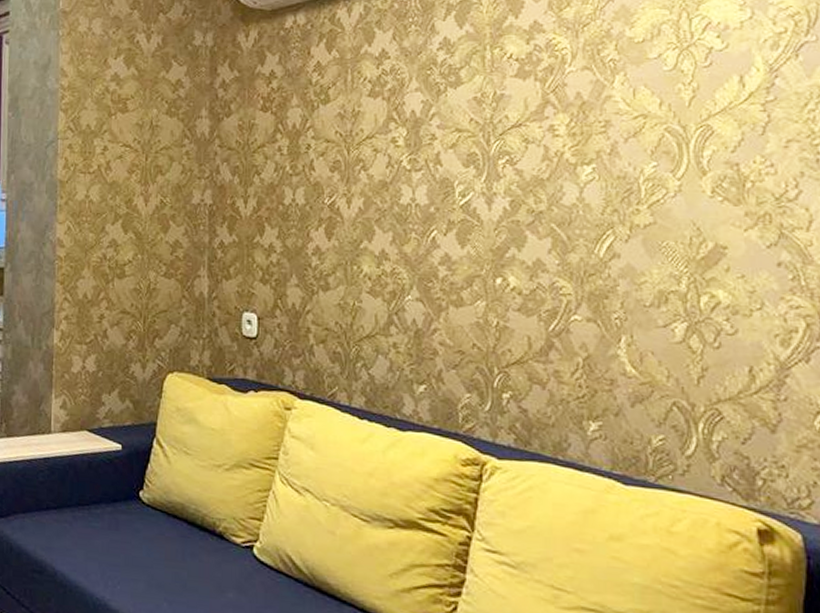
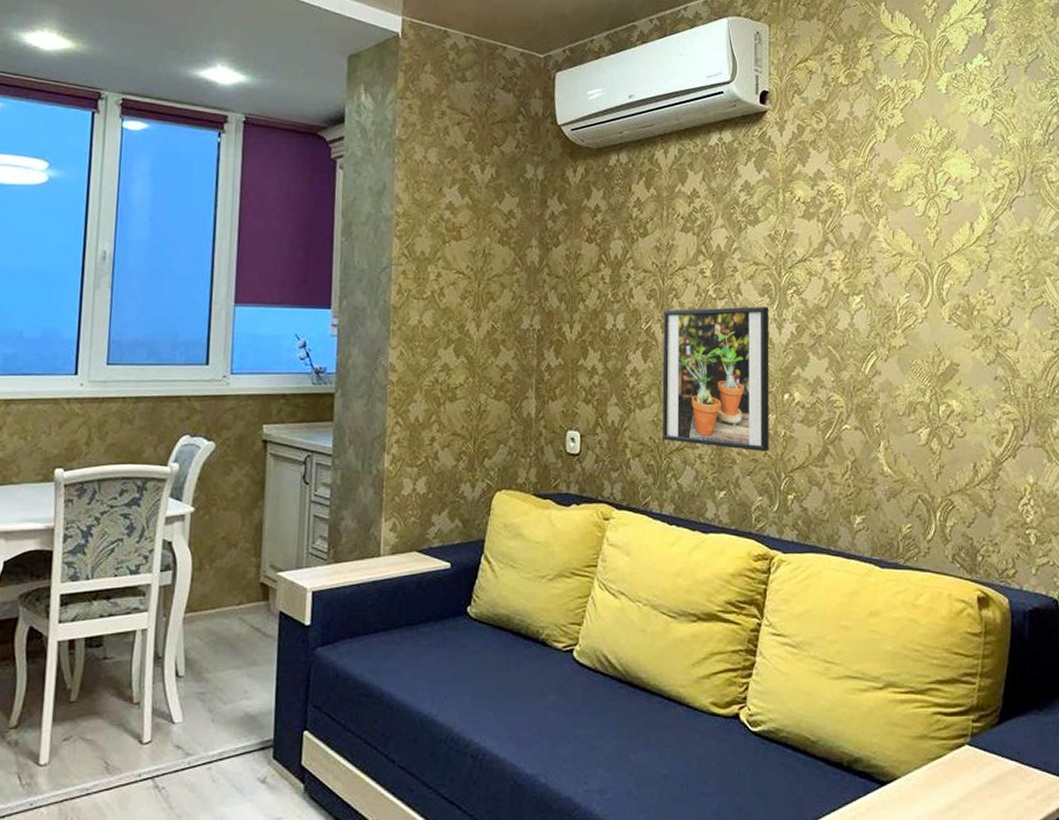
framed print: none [349,179,479,344] -> present [662,307,769,452]

